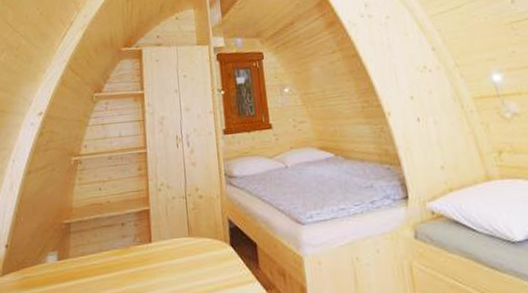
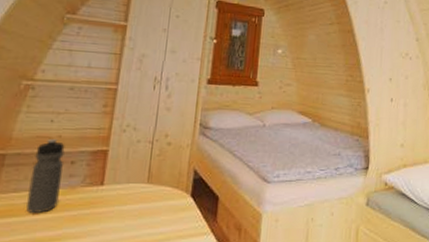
water bottle: none [92,205,119,273] -> present [26,139,65,213]

